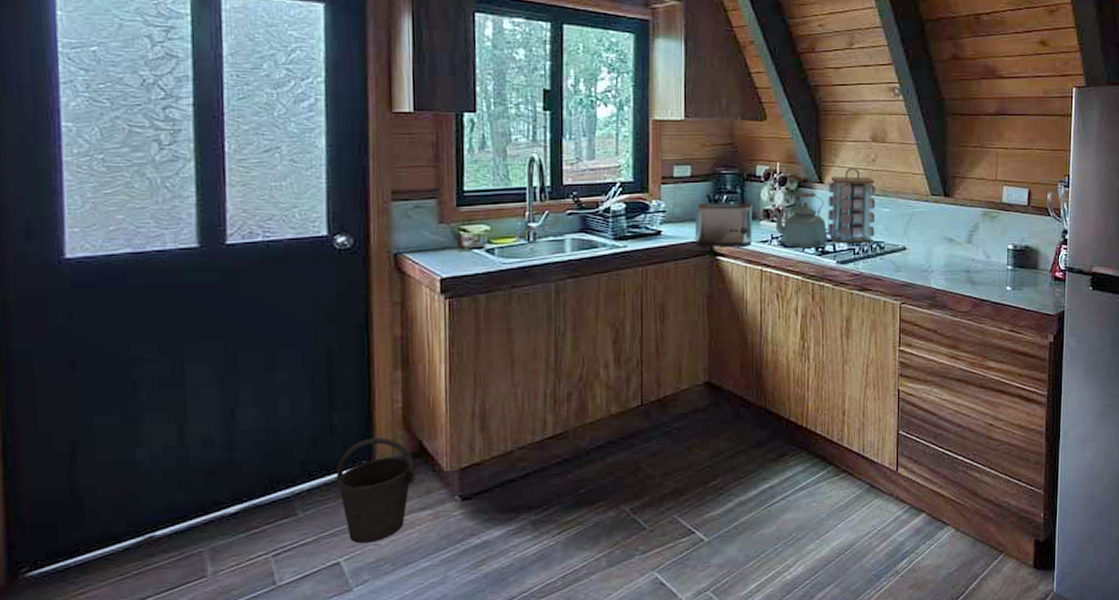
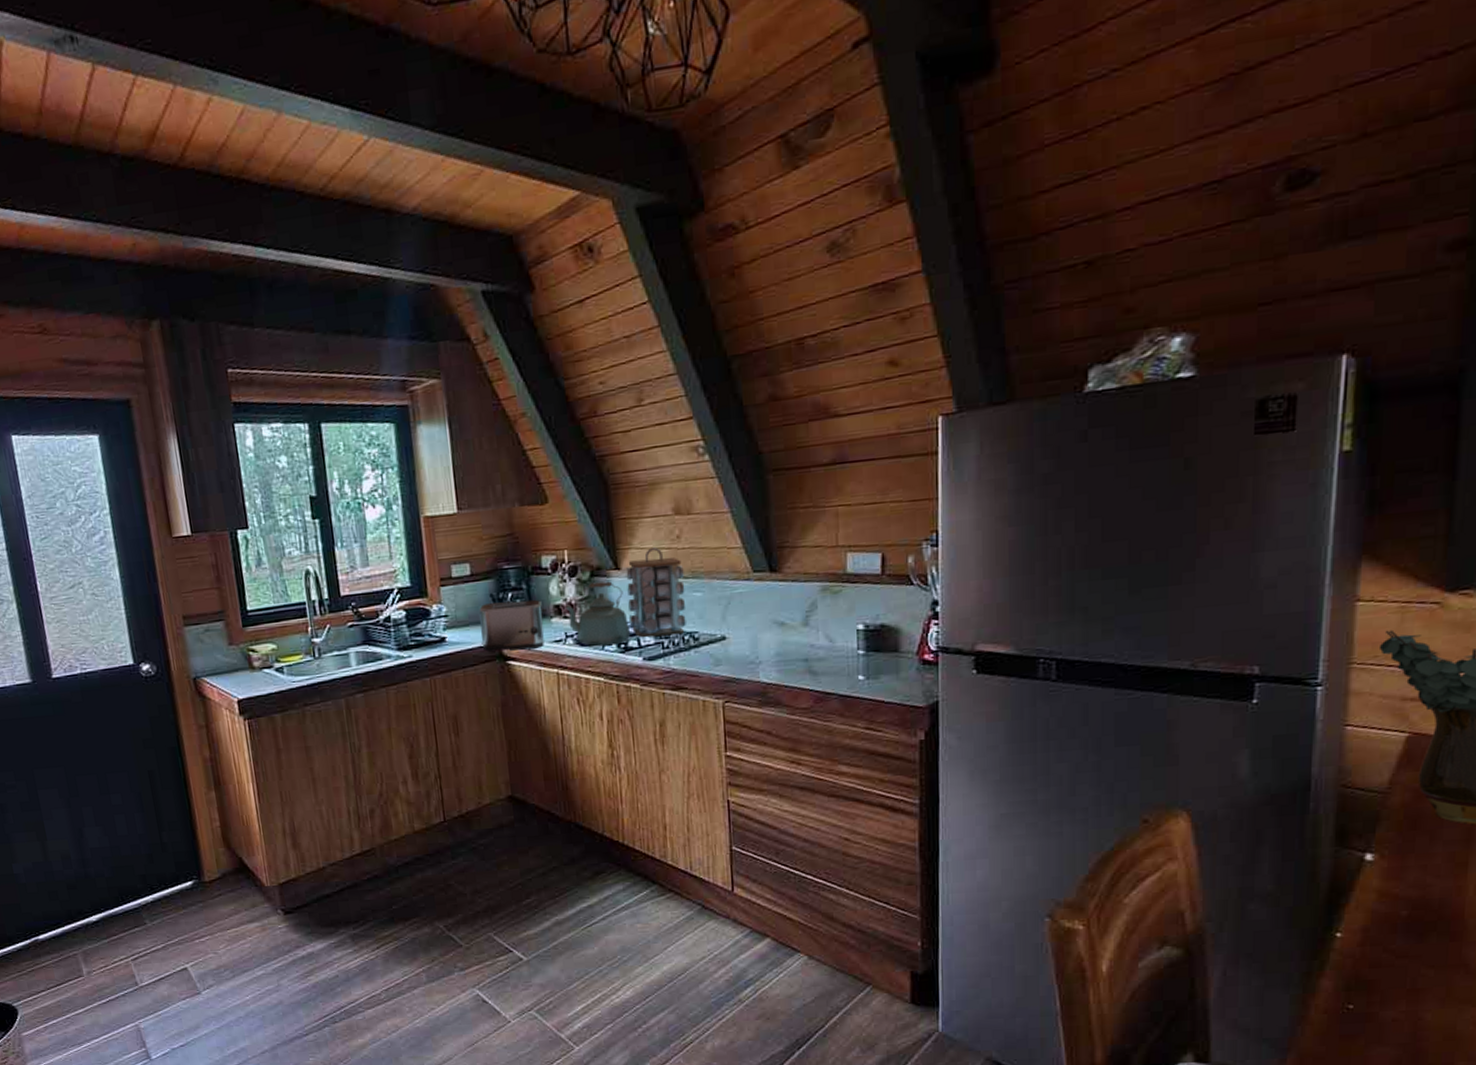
bucket: present [336,437,415,544] -> none [172,854,241,952]

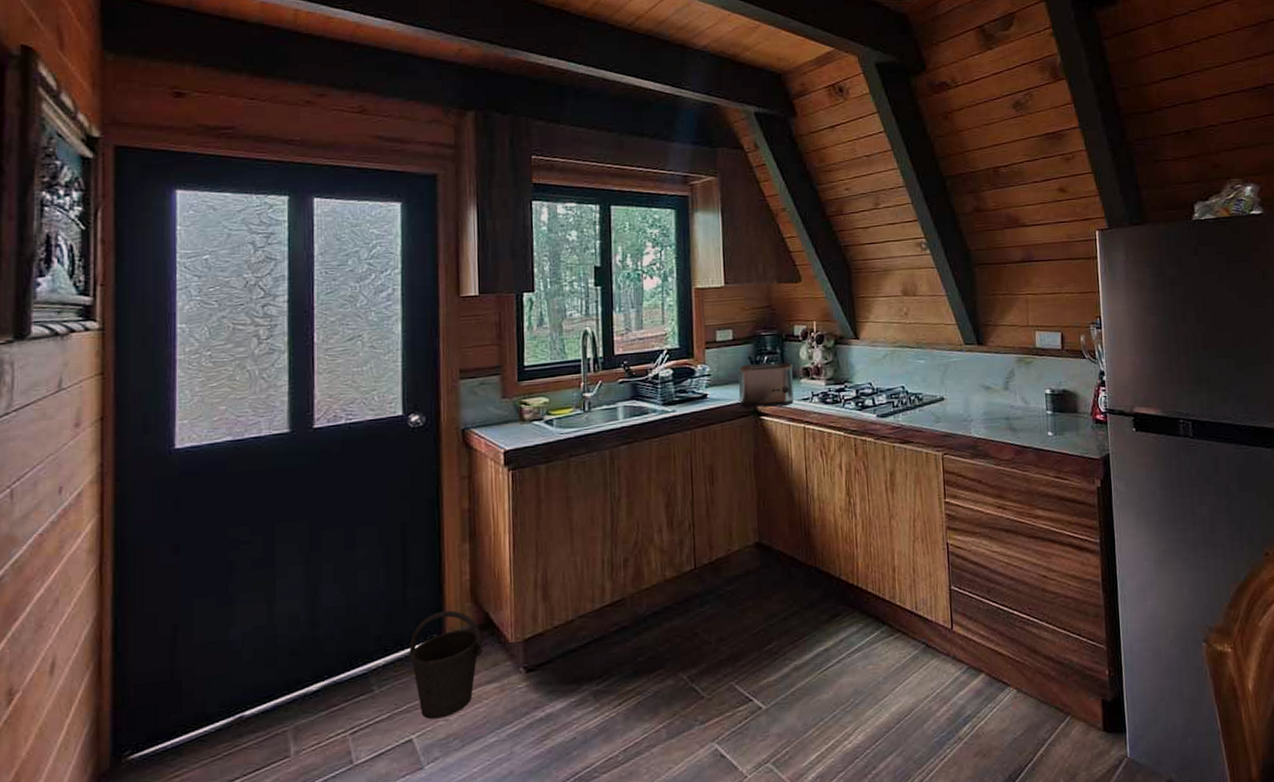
bucket: none [172,854,241,952] -> present [409,610,482,720]
kettle: present [564,581,631,647] -> none [812,348,867,405]
spice rack: present [626,548,686,638] -> none [863,322,912,398]

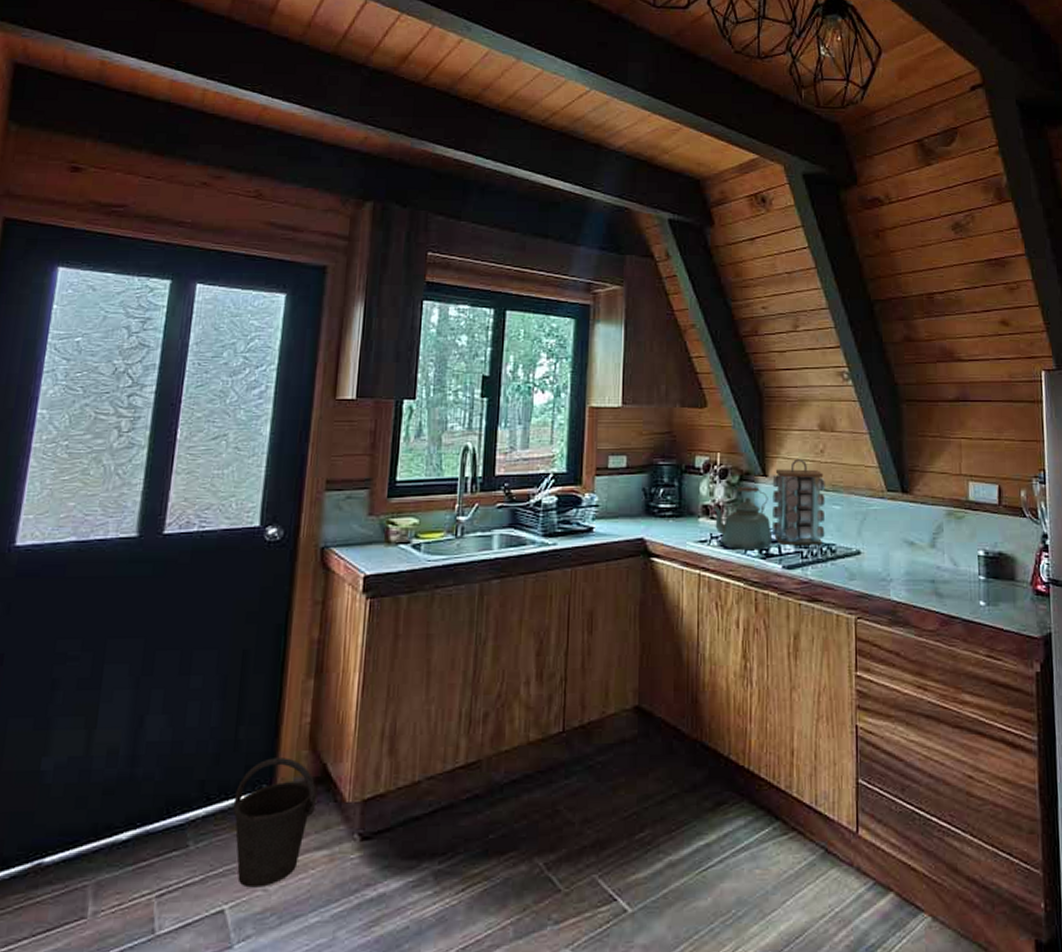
toaster: present [738,362,797,409] -> none [628,497,695,547]
kettle: none [812,348,867,405] -> present [712,487,773,551]
spice rack: none [863,322,912,398] -> present [771,459,826,547]

